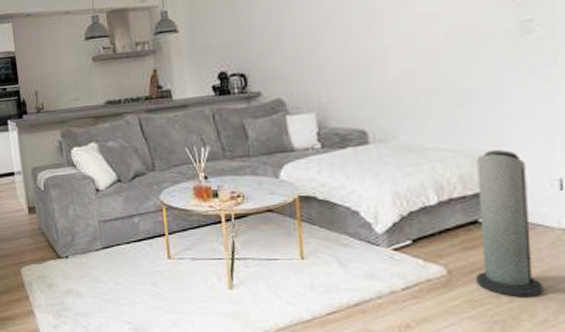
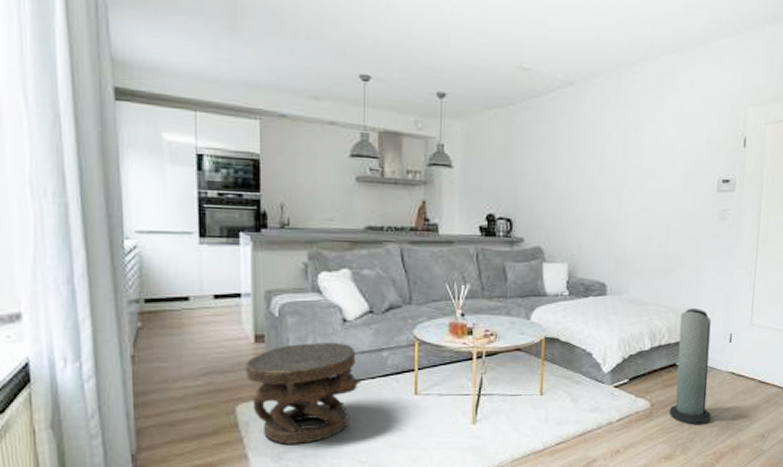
side table: none [23,211,118,303] -> present [245,343,361,444]

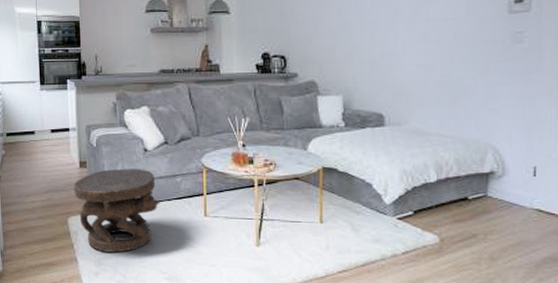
air purifier: present [669,309,711,425] -> none [462,139,514,265]

